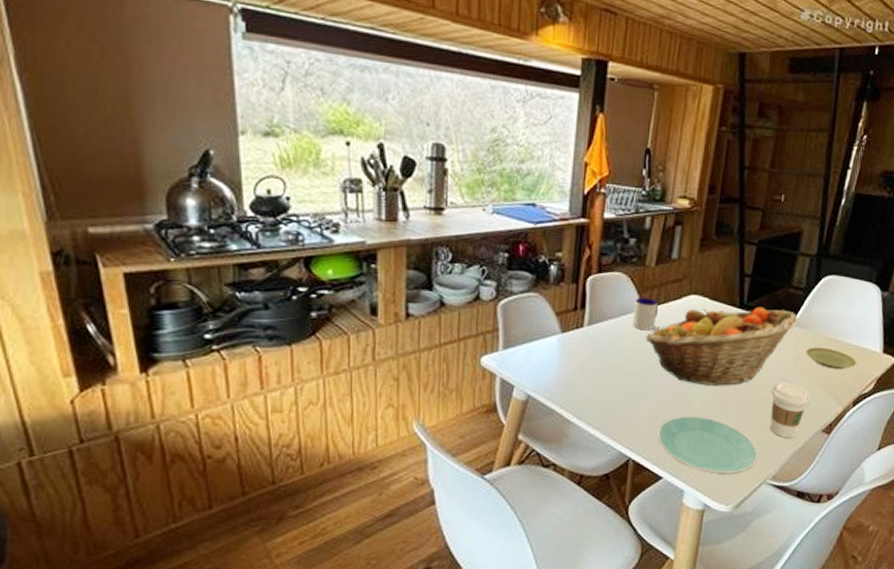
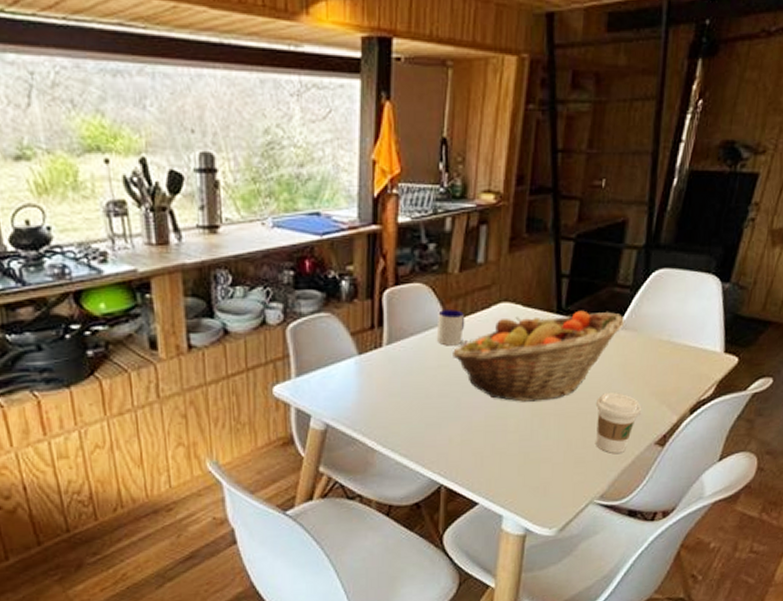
plate: present [657,415,758,474] -> none [470,435,584,497]
plate: present [805,347,857,369] -> none [634,351,694,374]

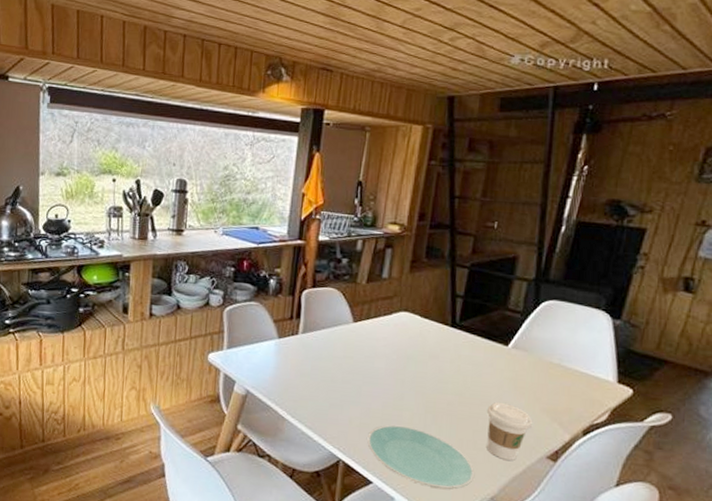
mug: present [436,310,465,346] -> none [343,311,370,342]
fruit basket: present [453,310,625,402] -> none [357,325,516,401]
plate: none [470,435,584,497] -> present [367,425,474,489]

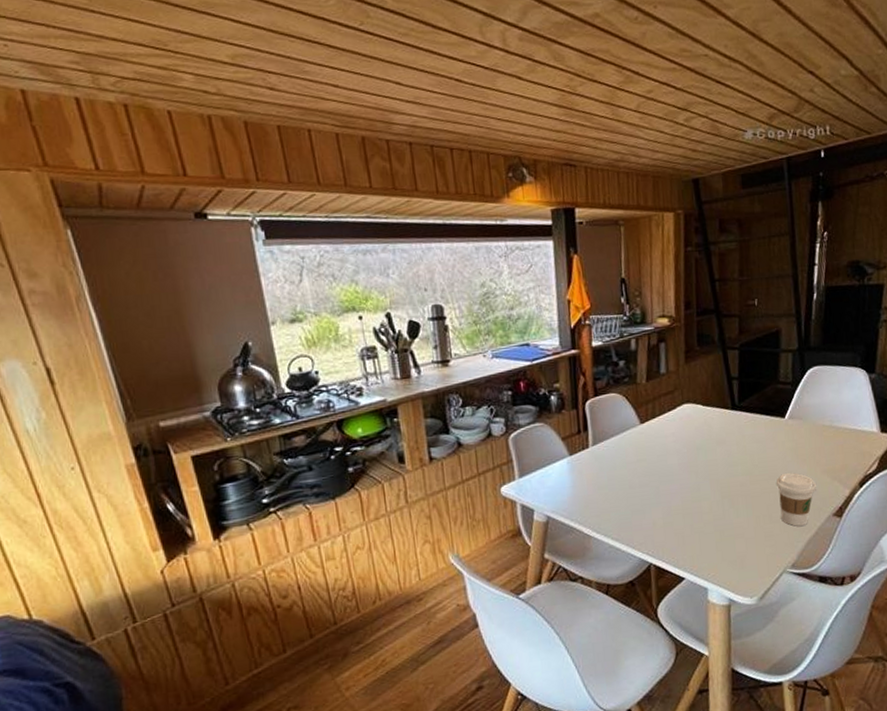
plate: present [367,425,474,489] -> none [673,516,774,569]

